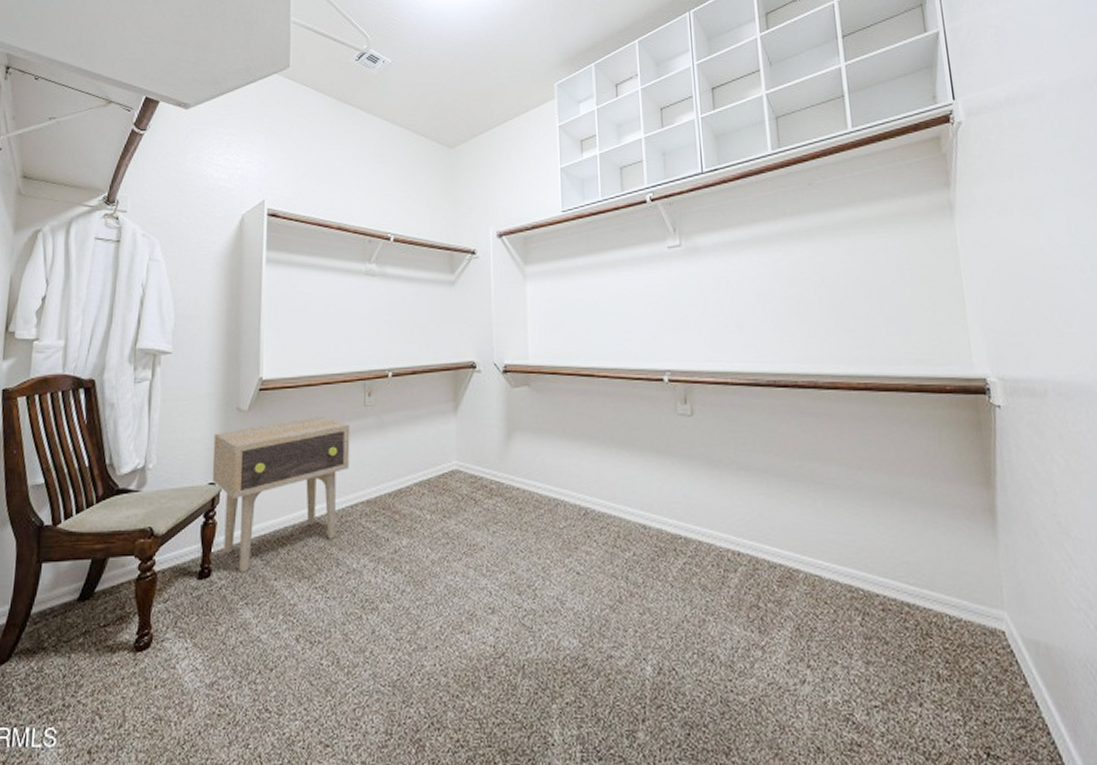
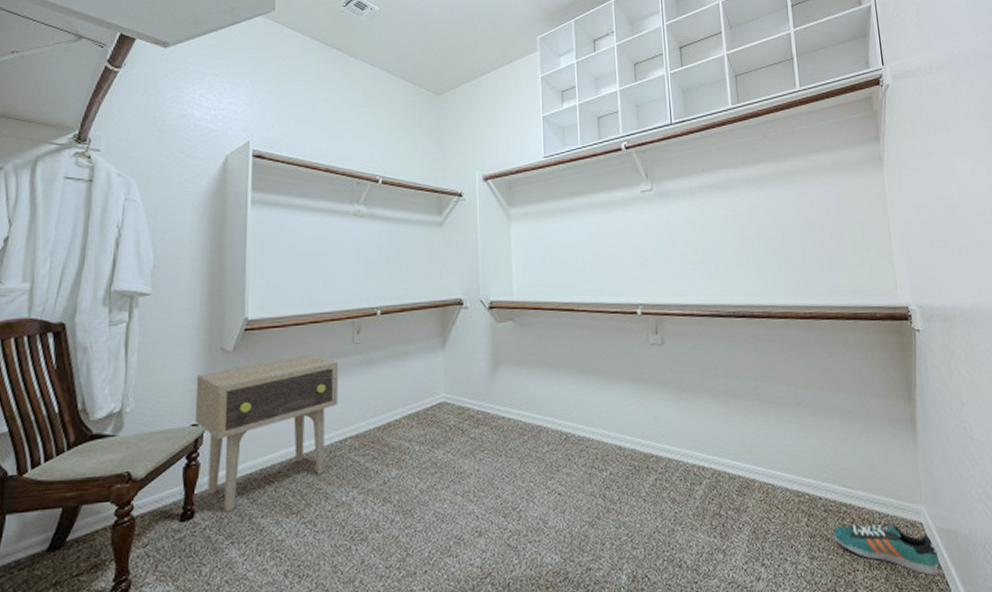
sneaker: none [893,628,1027,693] -> present [833,524,940,575]

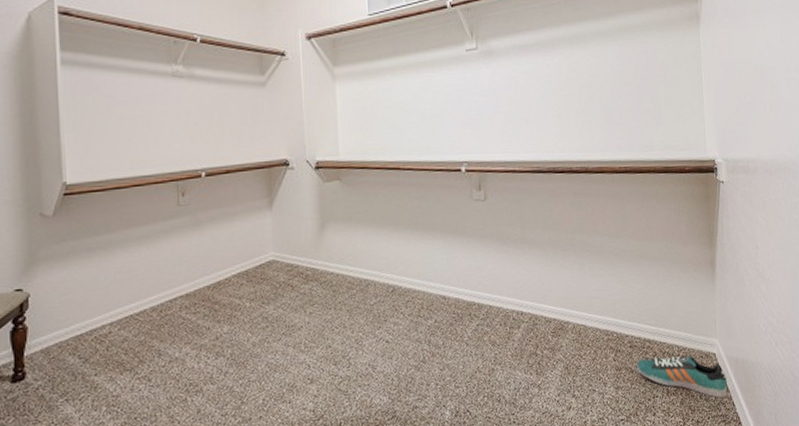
side table: present [194,355,339,512] -> none [16,218,167,372]

